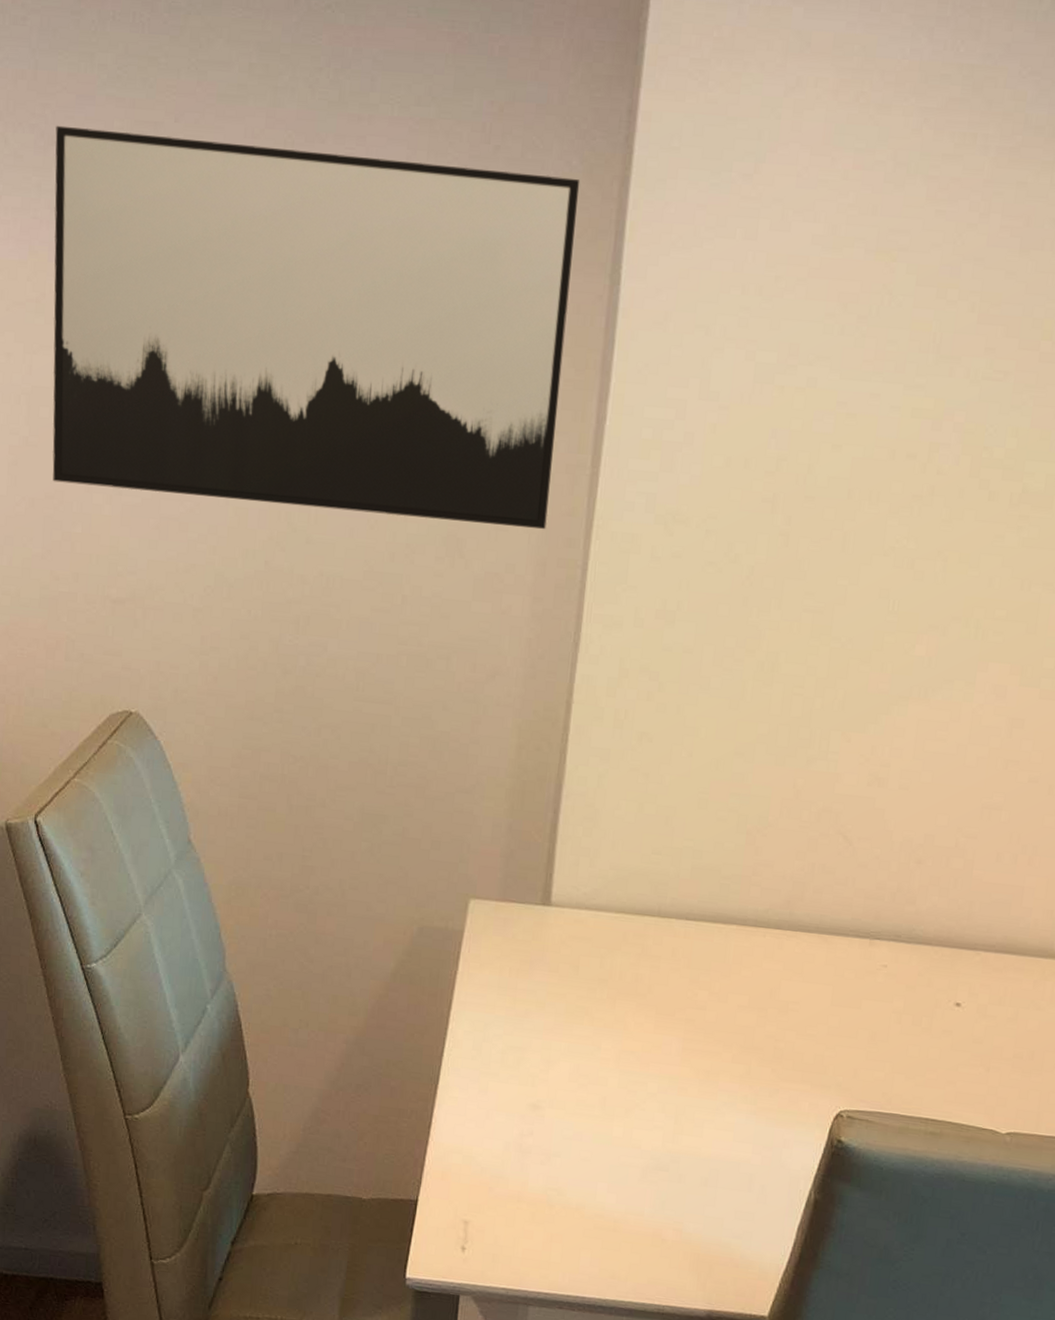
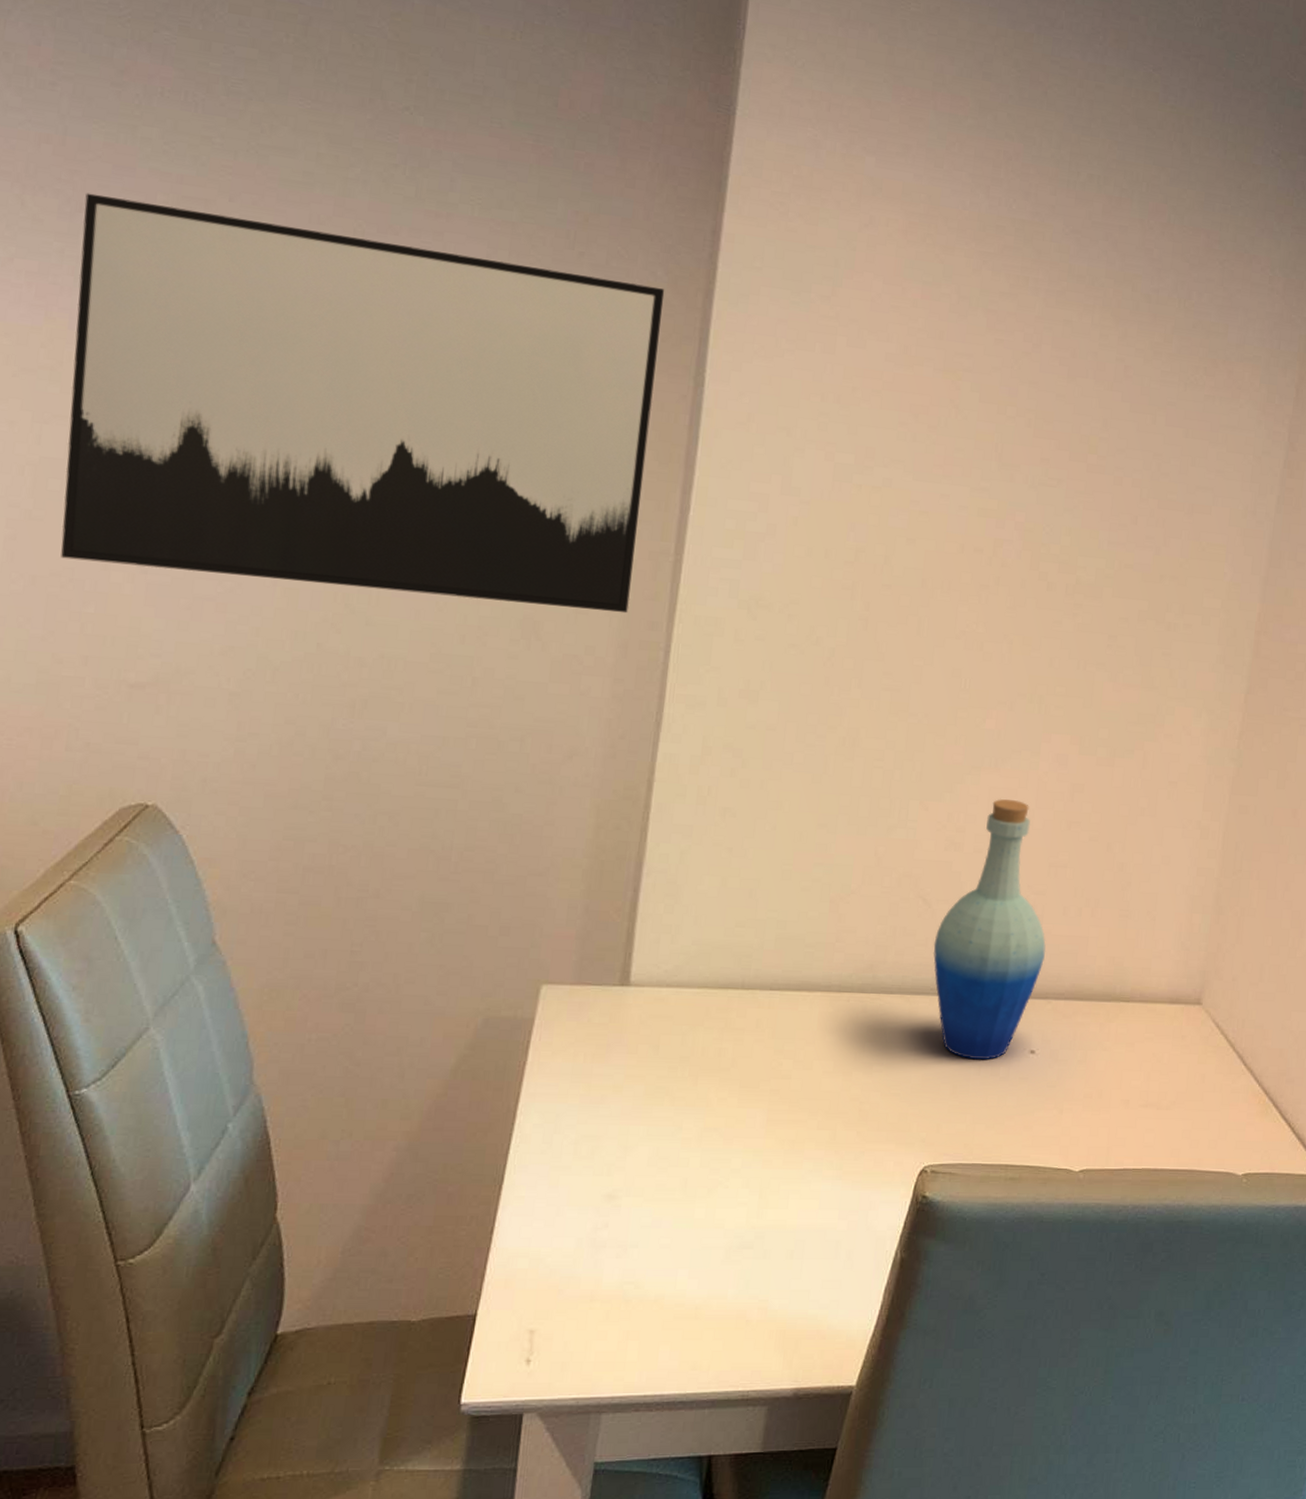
bottle: none [853,731,976,1008] -> present [933,798,1046,1060]

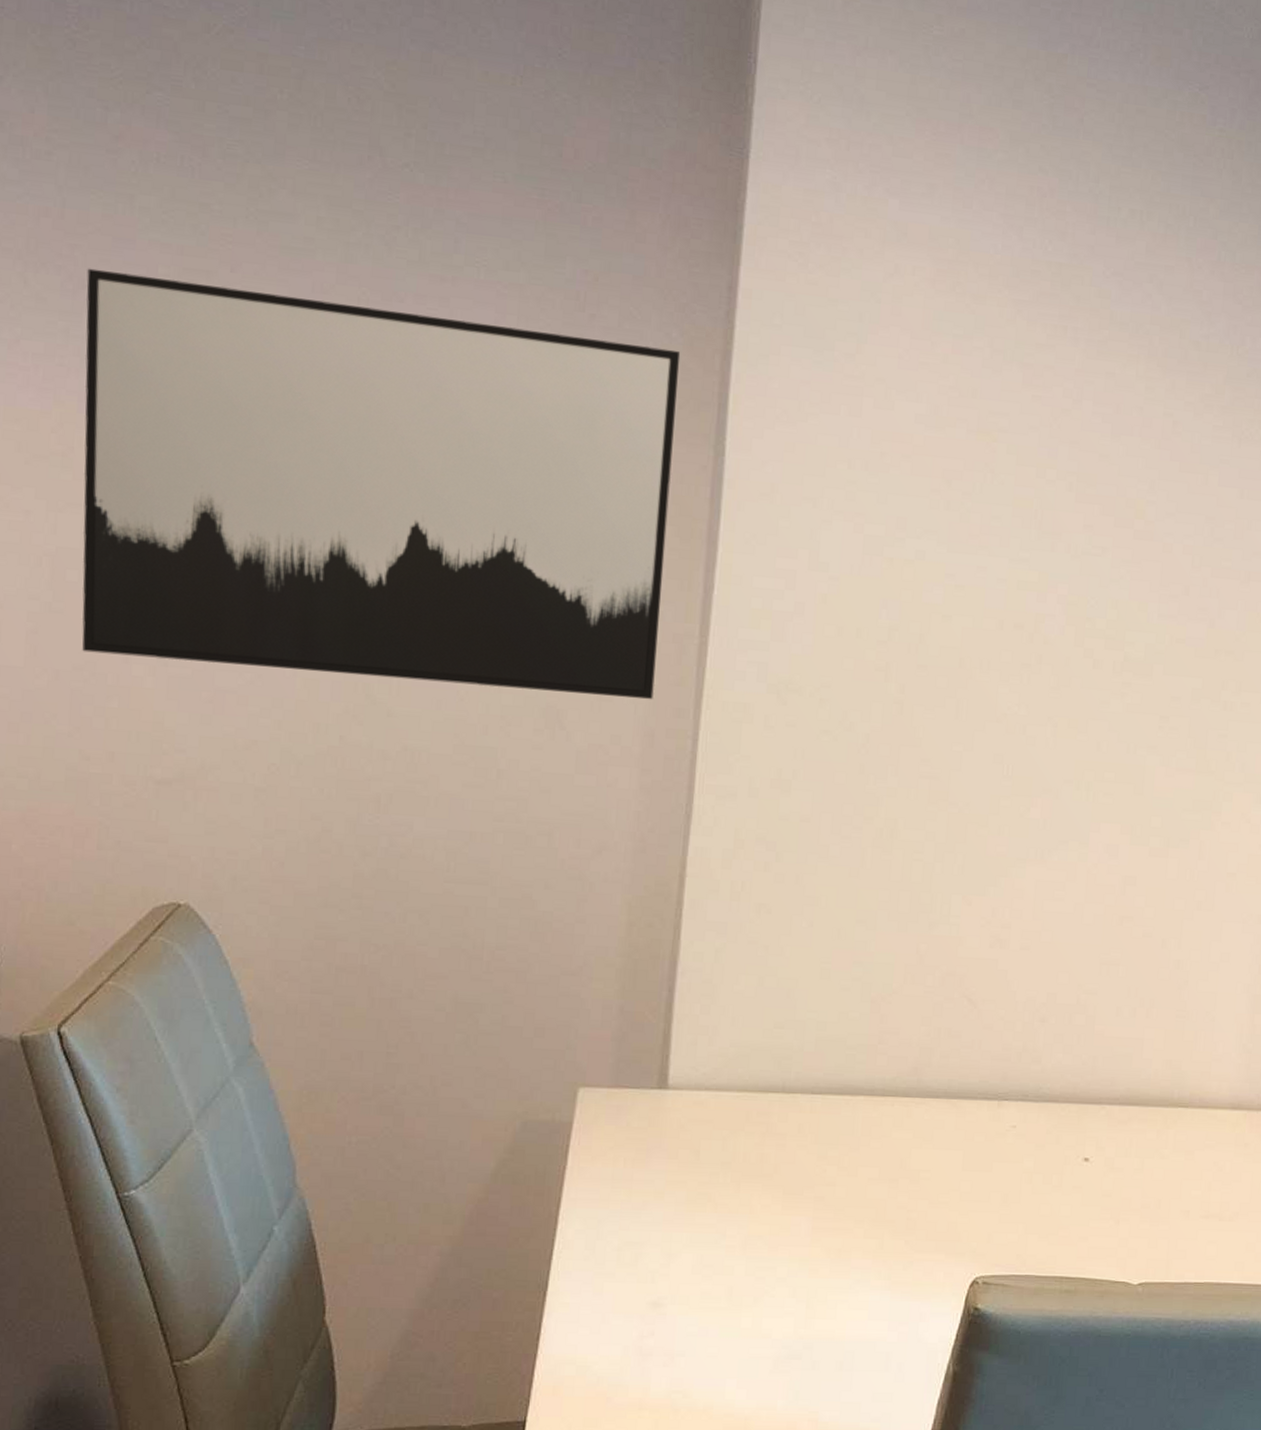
bottle: present [933,798,1046,1060] -> none [979,892,1099,1168]

